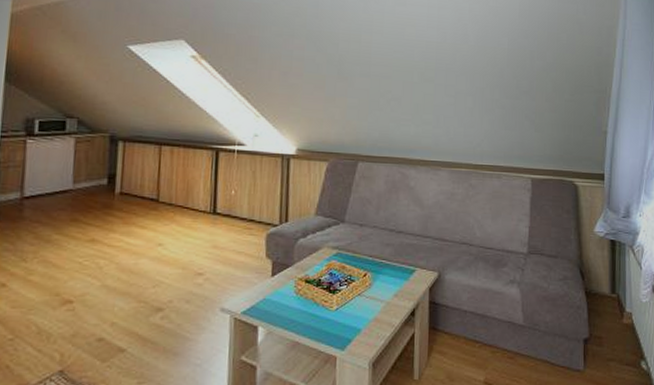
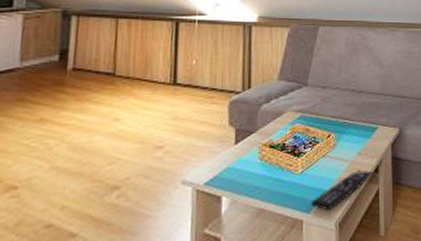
remote control: none [345,311,409,350] -> present [311,169,373,211]

